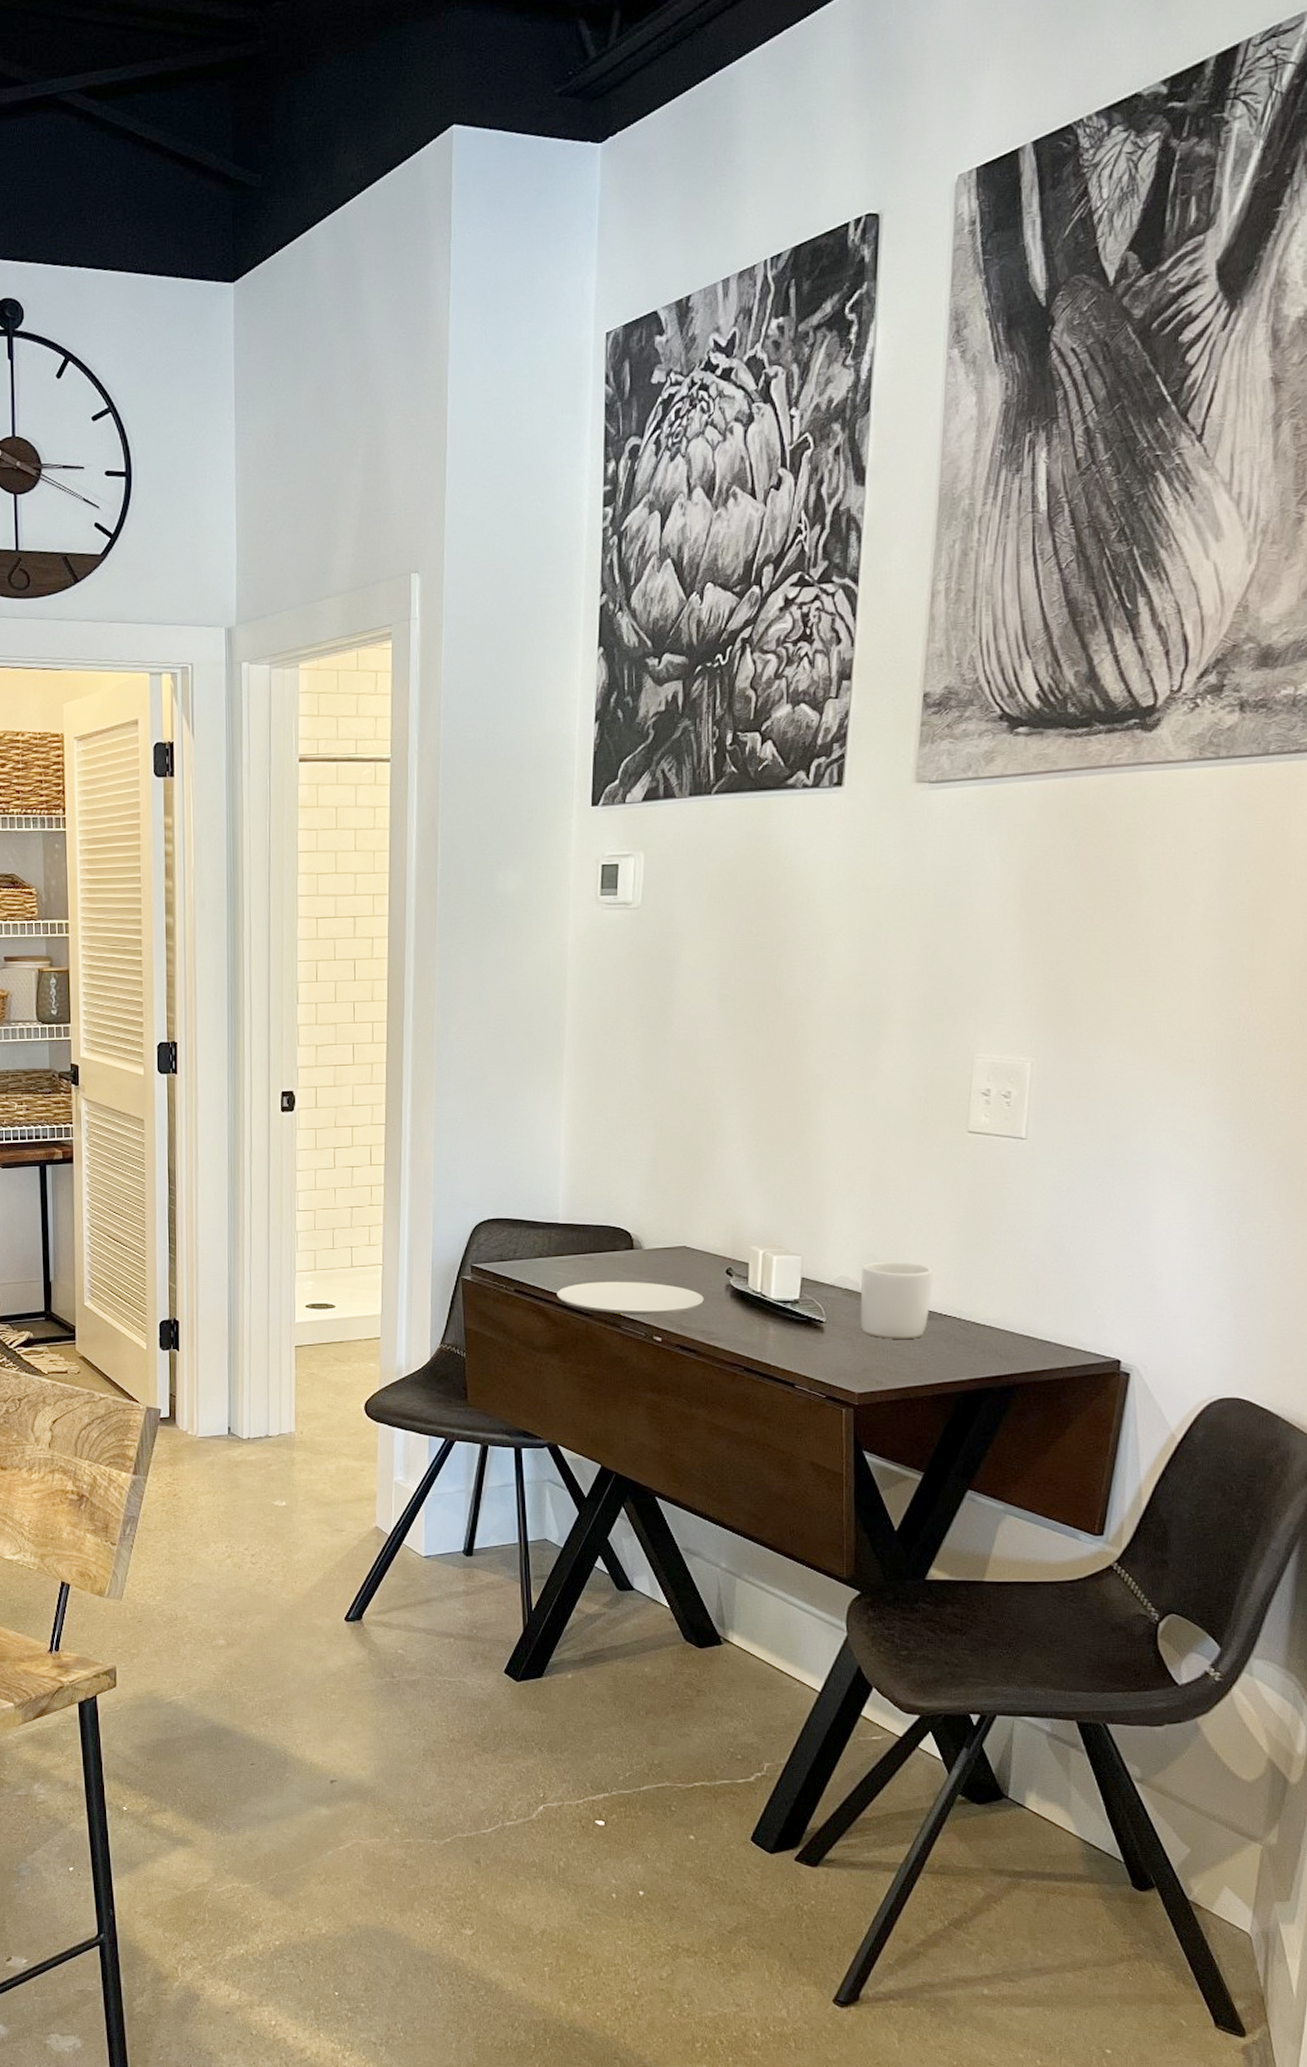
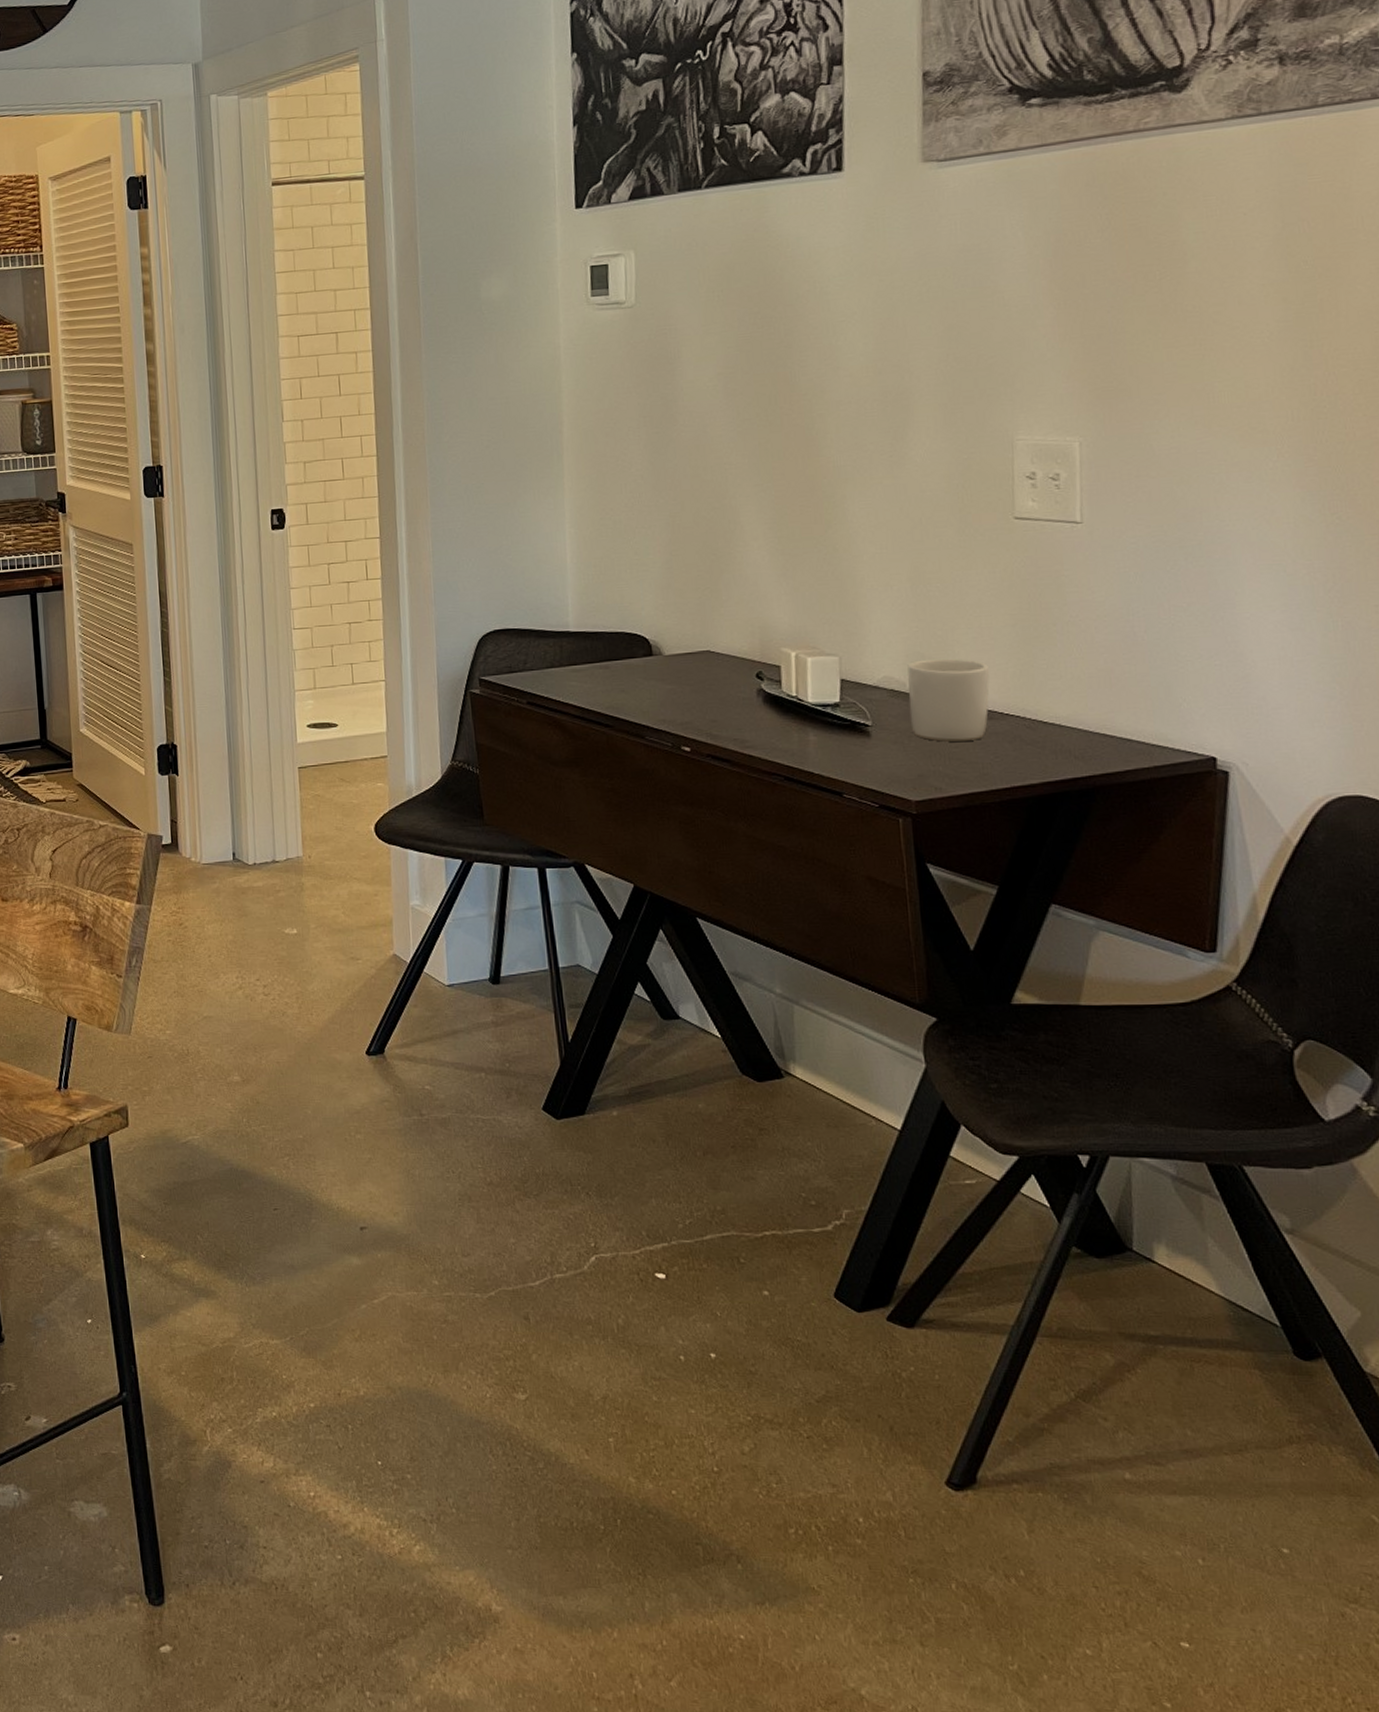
plate: present [556,1281,704,1315] -> none [572,689,734,725]

